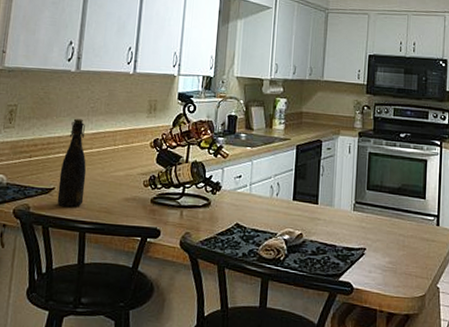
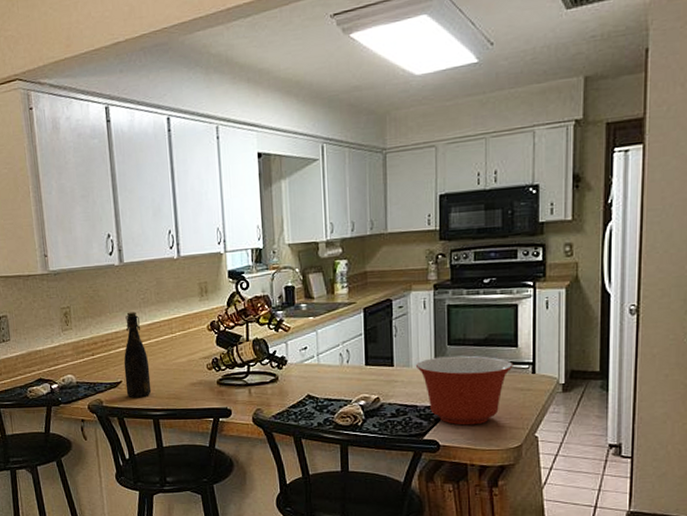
mixing bowl: none [337,200,421,271] -> present [415,355,513,426]

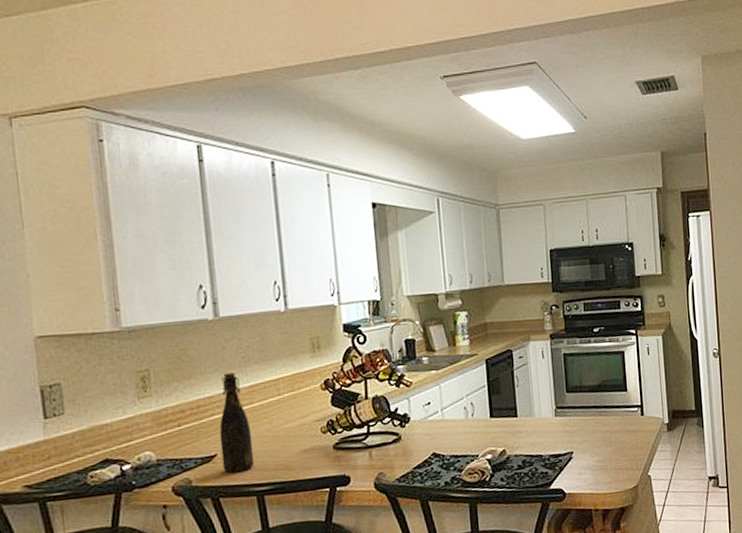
mixing bowl: present [415,355,513,426] -> none [538,401,625,471]

